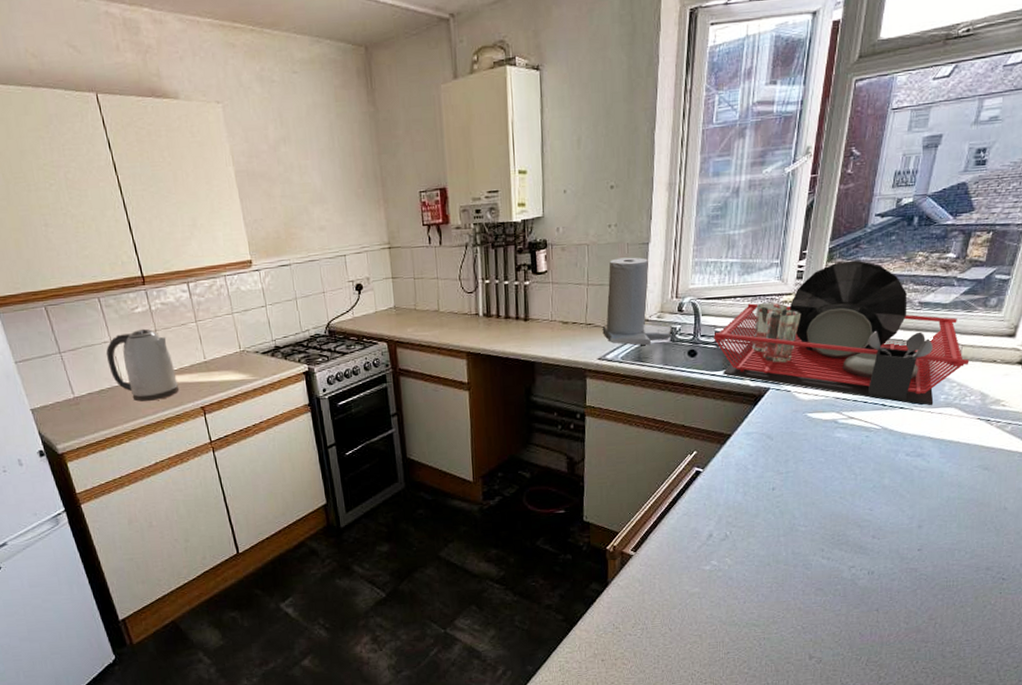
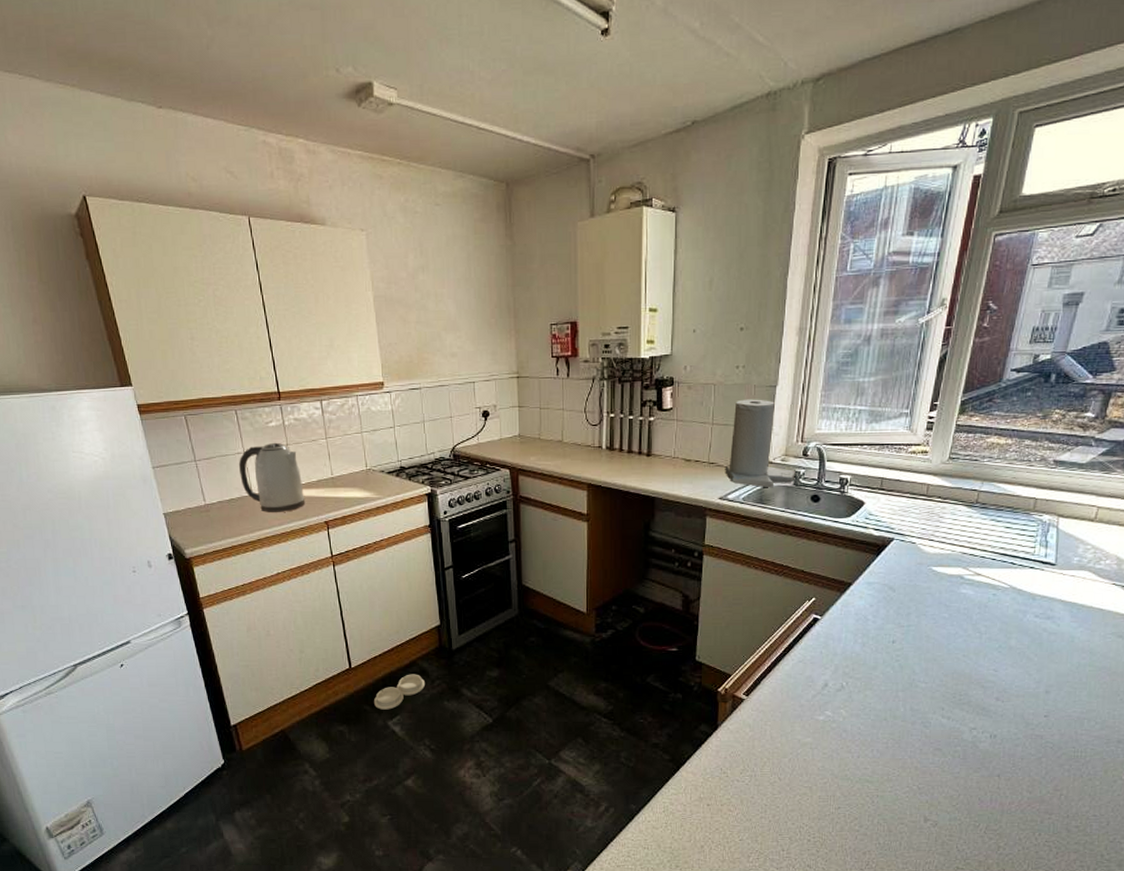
pet bowl: none [265,554,316,593] -> present [374,674,426,710]
dish rack: present [713,260,970,406] -> none [838,414,1106,568]

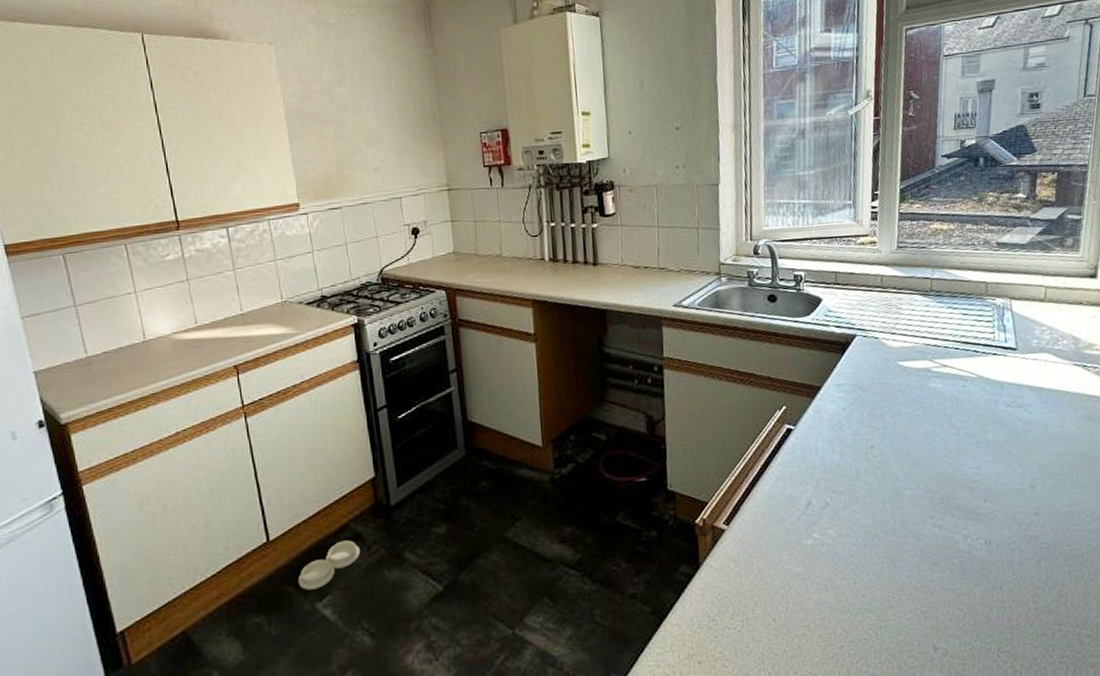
kettle: present [238,442,306,513] -> none [128,278,210,361]
paper towel: present [725,399,796,488] -> none [676,198,749,291]

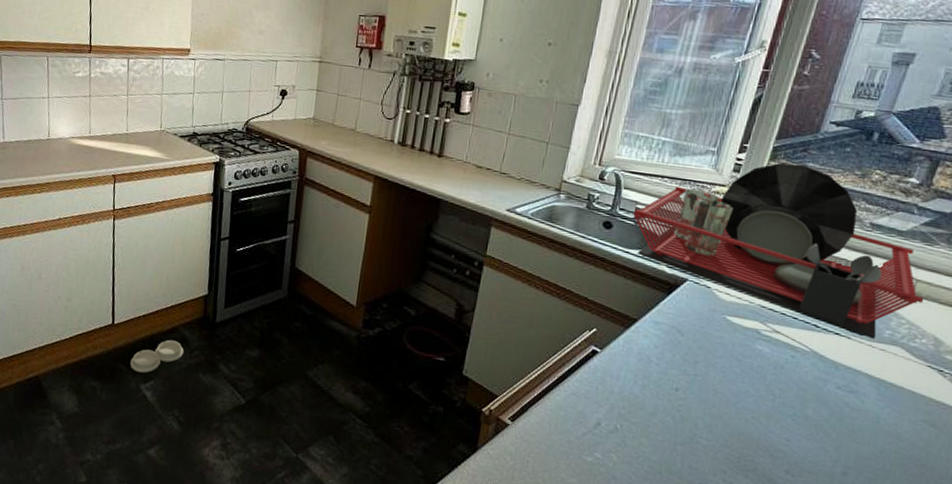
dish rack: none [793,200,1056,352] -> present [633,163,924,340]

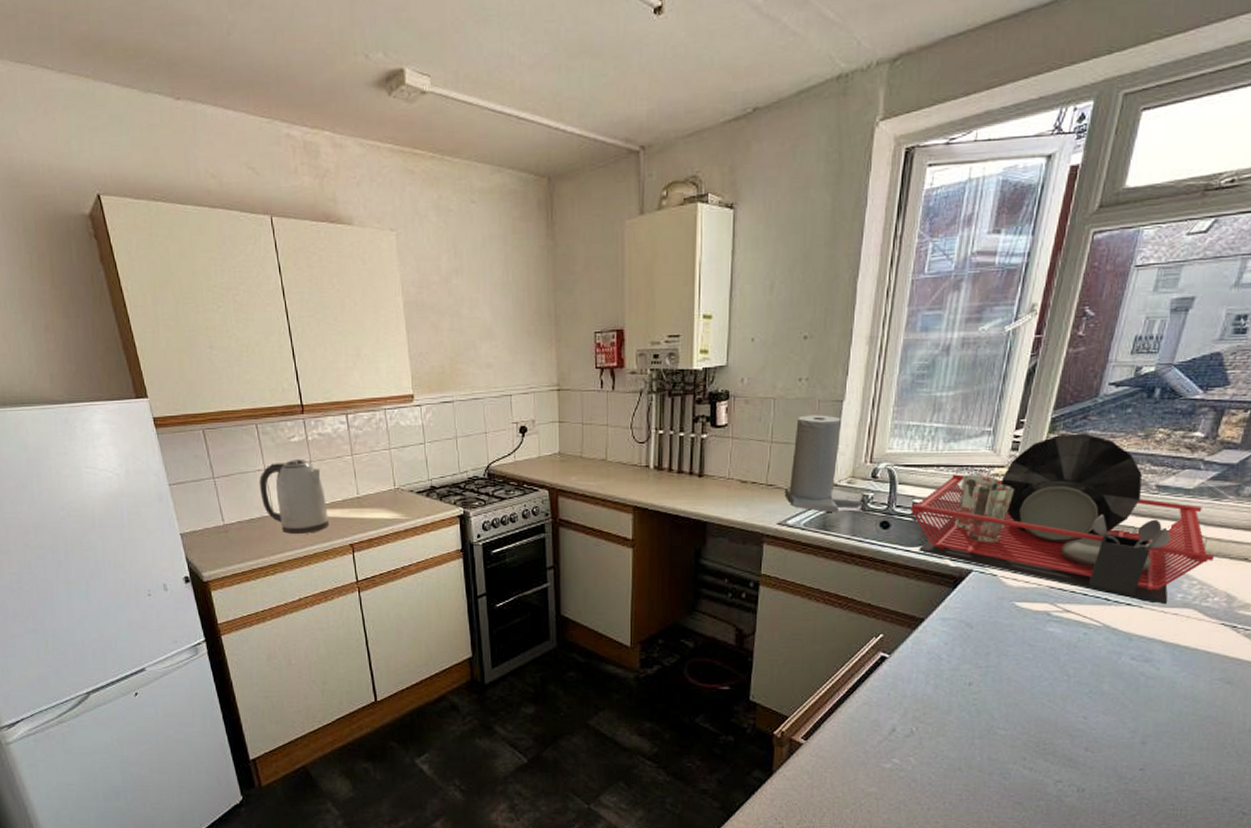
kettle: none [40,92,98,160] -> present [258,459,330,535]
pet bowl: present [130,340,184,373] -> none [401,709,456,747]
paper towel: none [516,113,590,208] -> present [784,415,863,513]

